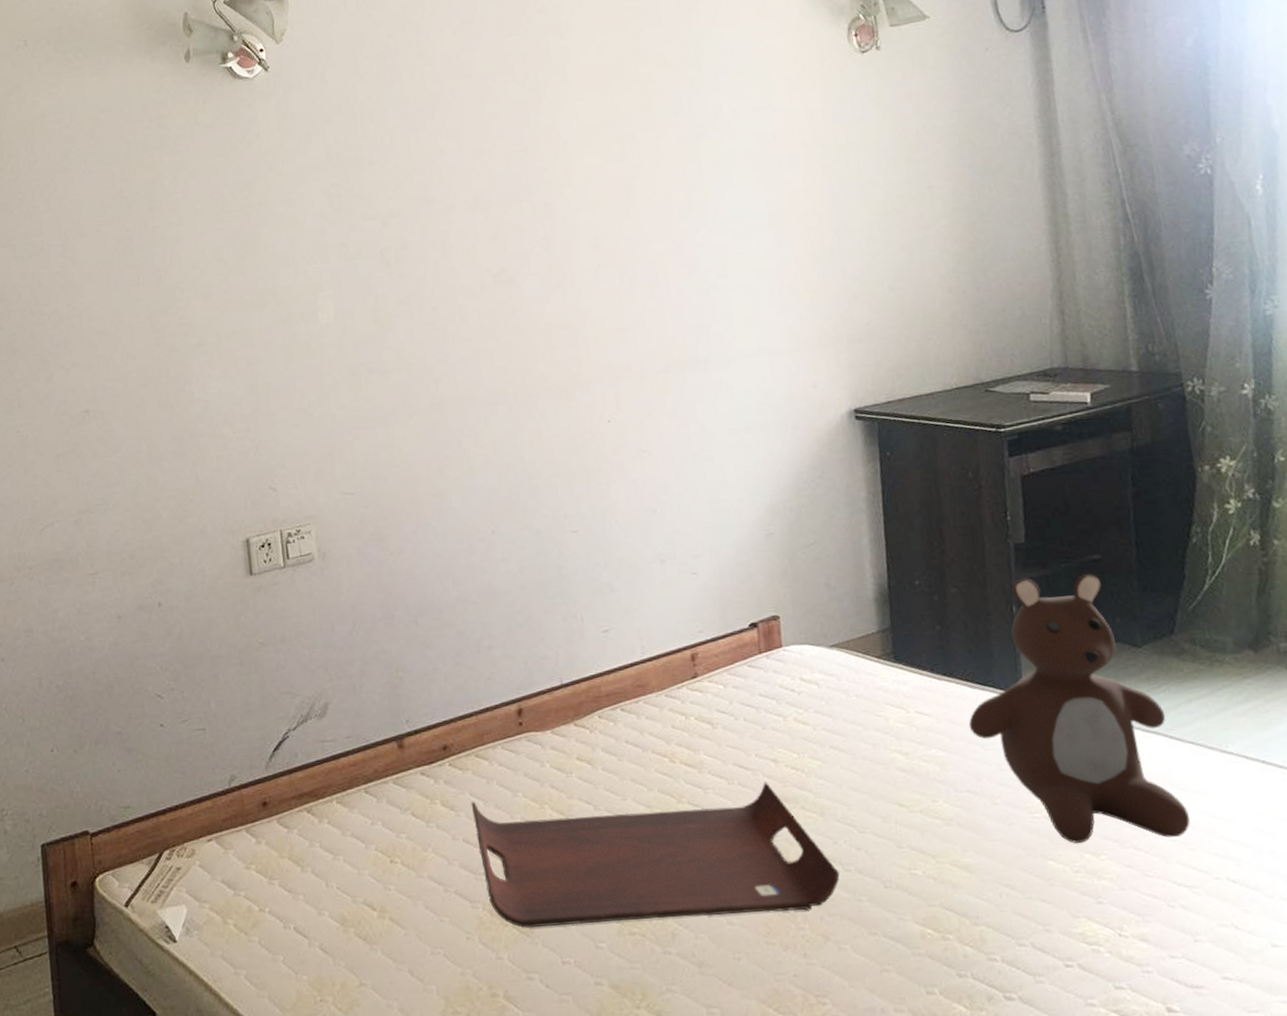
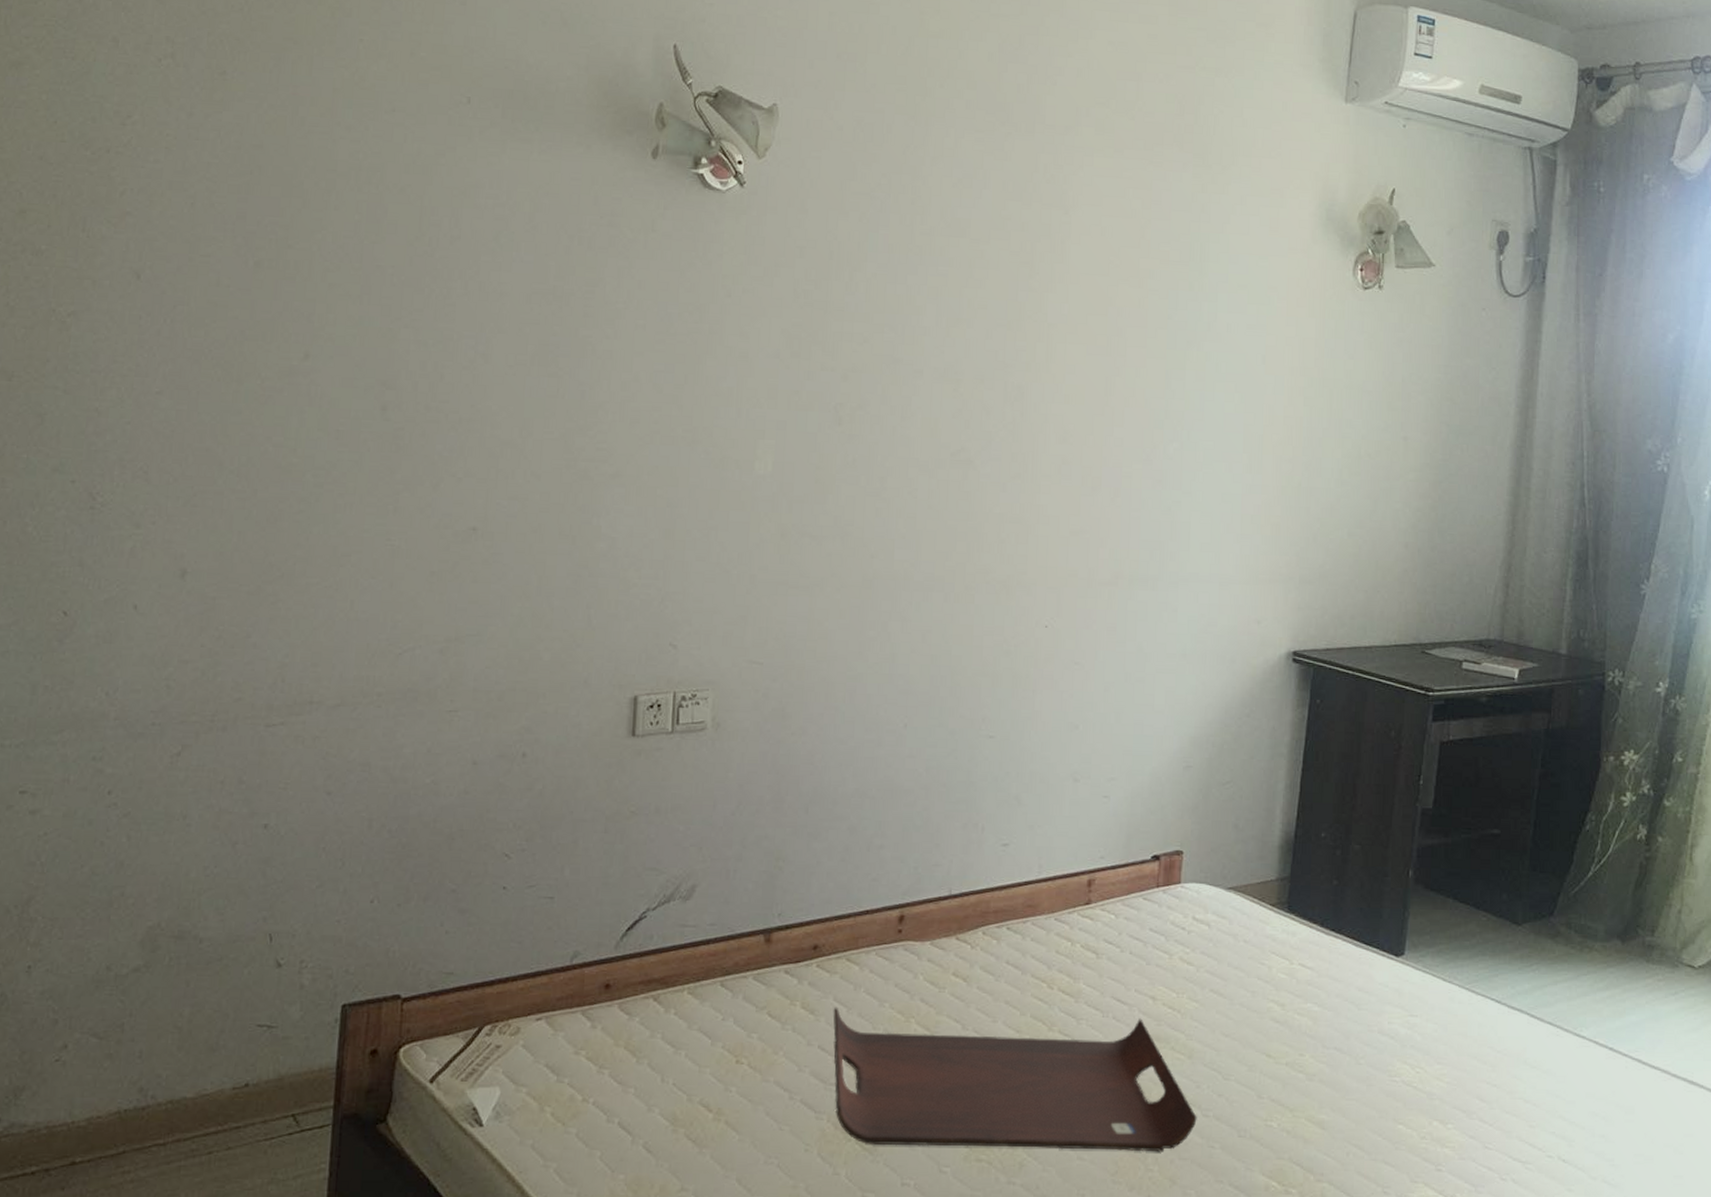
teddy bear: present [968,574,1190,843] -> none [1347,843,1535,1114]

